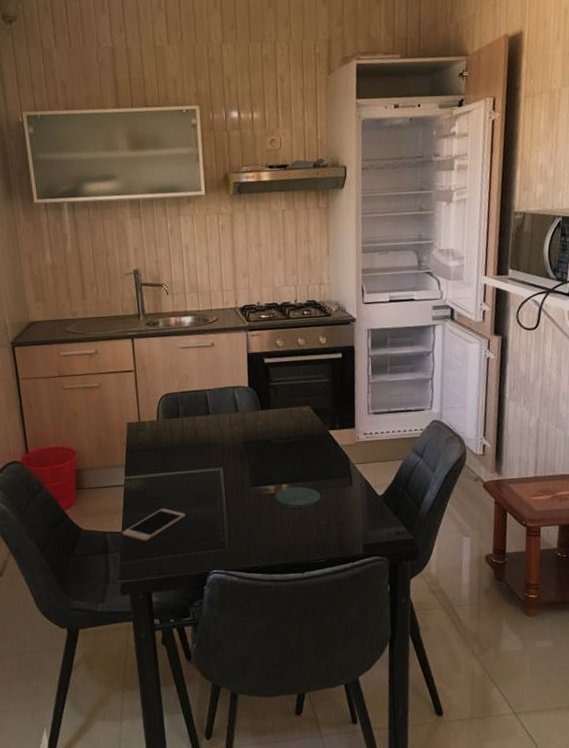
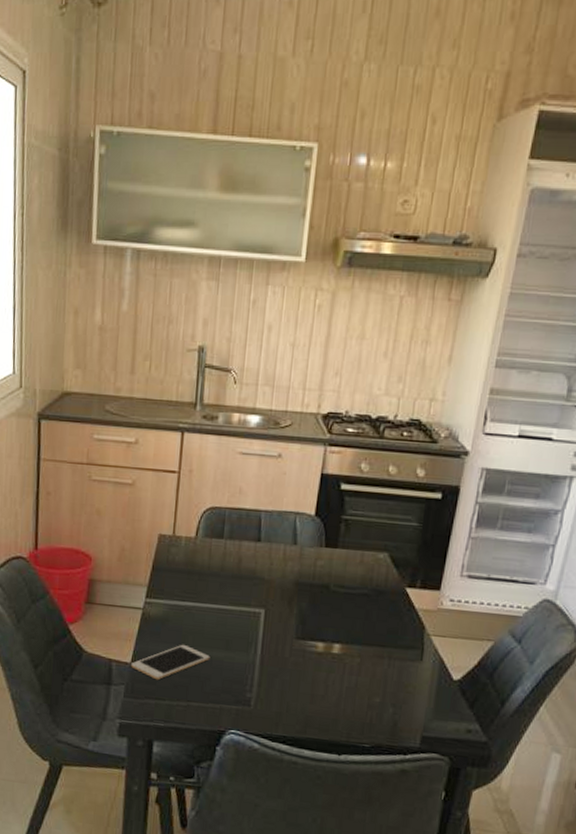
saucer: present [275,487,321,509] -> none [322,648,380,678]

